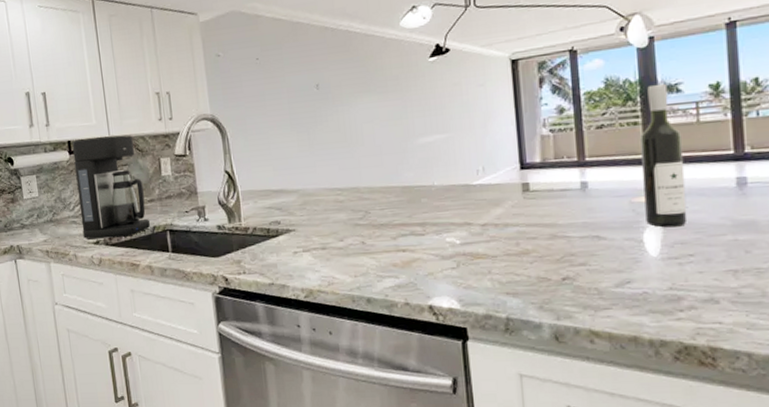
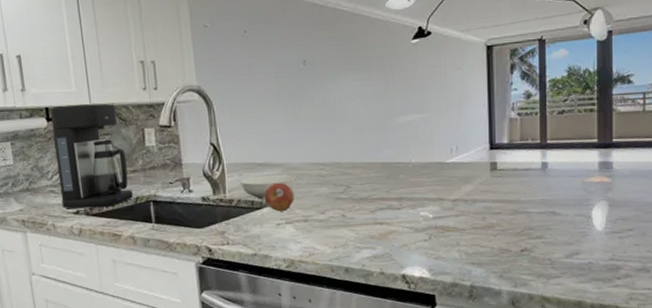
bowl: none [254,200,313,228] -> present [239,174,297,200]
fruit: none [280,208,311,240] -> present [265,182,294,212]
bottle: present [640,83,688,227] -> none [595,74,630,205]

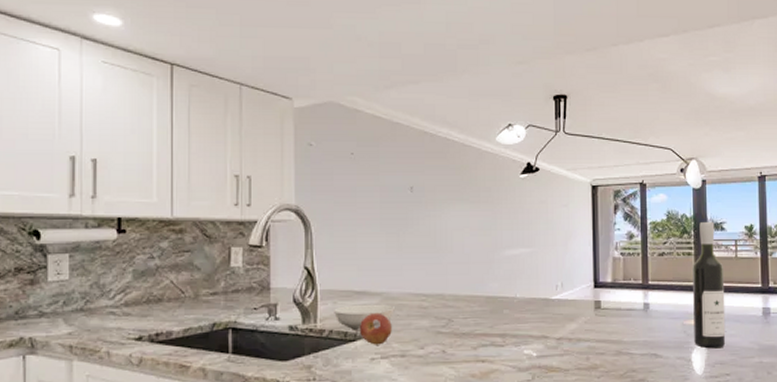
coffee maker: present [50,103,133,209] -> none [122,217,209,334]
bottle: none [595,74,630,205] -> present [693,221,726,349]

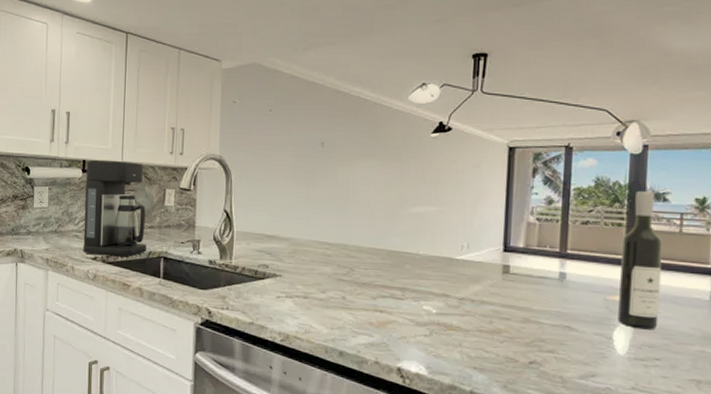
coffee maker: none [122,217,209,334] -> present [83,160,146,257]
bowl: present [333,304,396,332] -> none [246,246,302,271]
fruit: present [360,312,392,345] -> none [269,255,297,285]

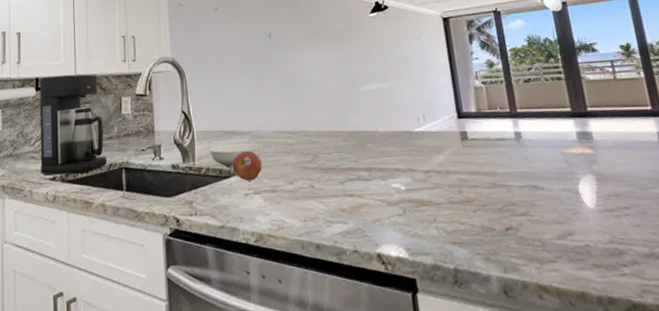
bowl: none [246,246,302,271] -> present [208,142,264,169]
fruit: none [269,255,297,285] -> present [233,150,262,181]
bottle: present [618,190,663,330] -> none [565,43,618,179]

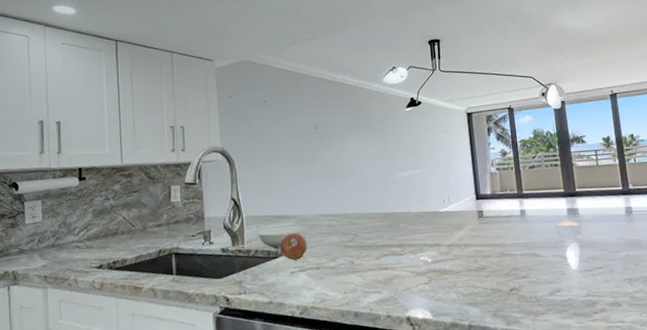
coffee maker: present [40,74,106,175] -> none [83,164,156,263]

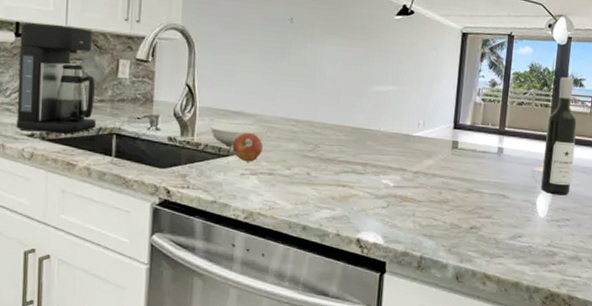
coffee maker: none [83,164,156,263] -> present [16,23,96,134]
bottle: none [560,135,596,246] -> present [541,76,578,196]

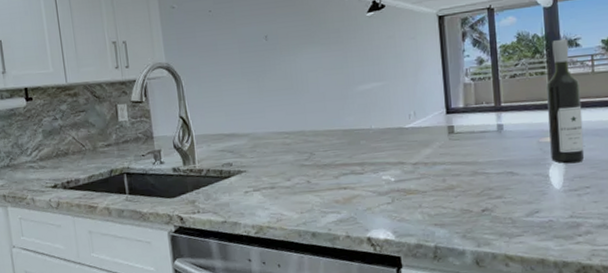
coffee maker: present [16,23,96,134] -> none [29,82,107,183]
bowl: present [209,123,268,148] -> none [208,143,262,169]
fruit: present [233,132,263,162] -> none [232,151,261,180]

